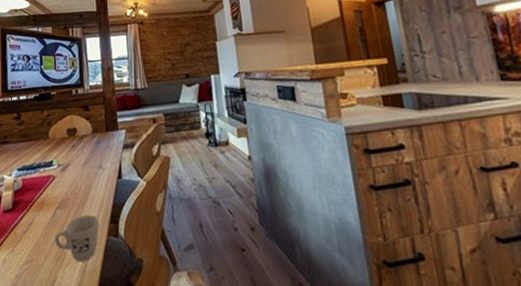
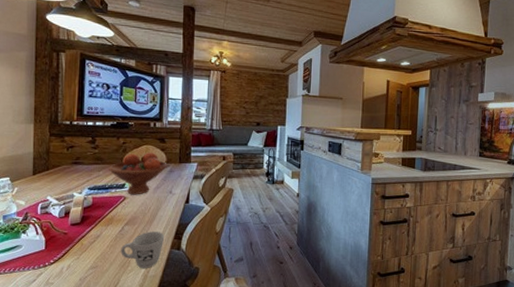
fruit bowl: none [35,123,94,173] -> present [109,152,167,195]

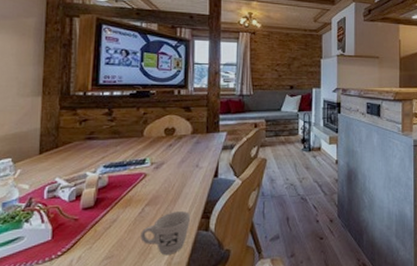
fruit bowl: present [109,152,167,195] -> none [127,123,193,171]

